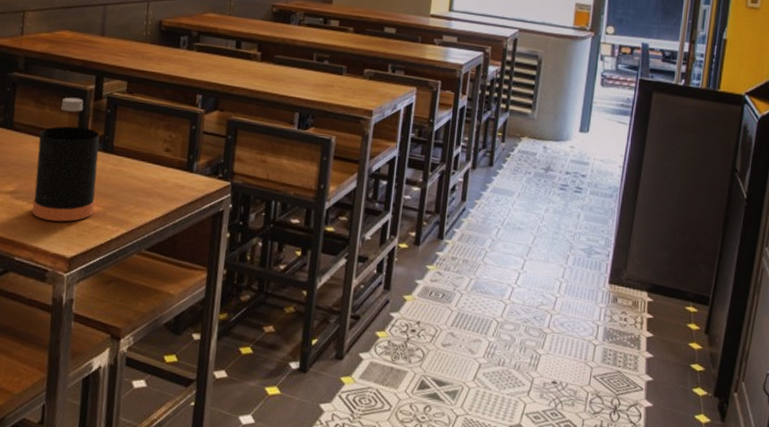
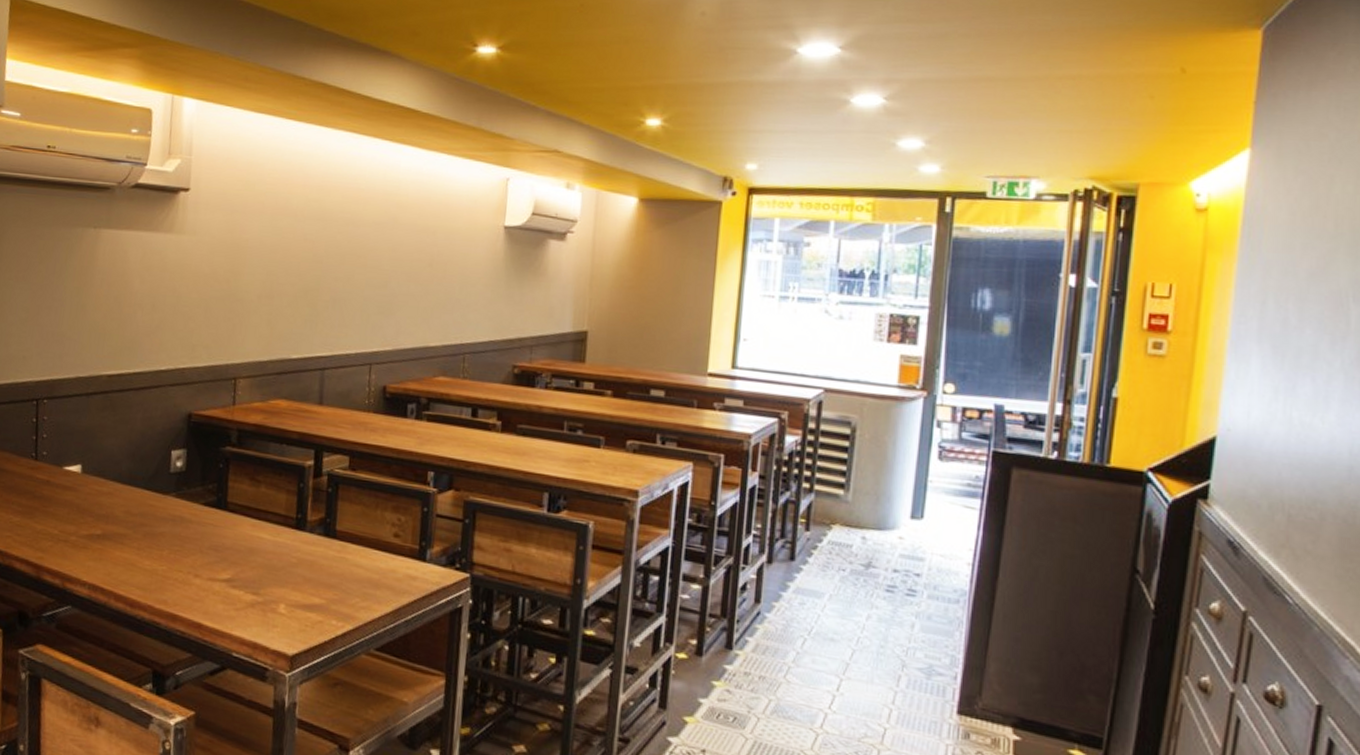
bottle: present [32,97,100,222] -> none [249,474,321,615]

